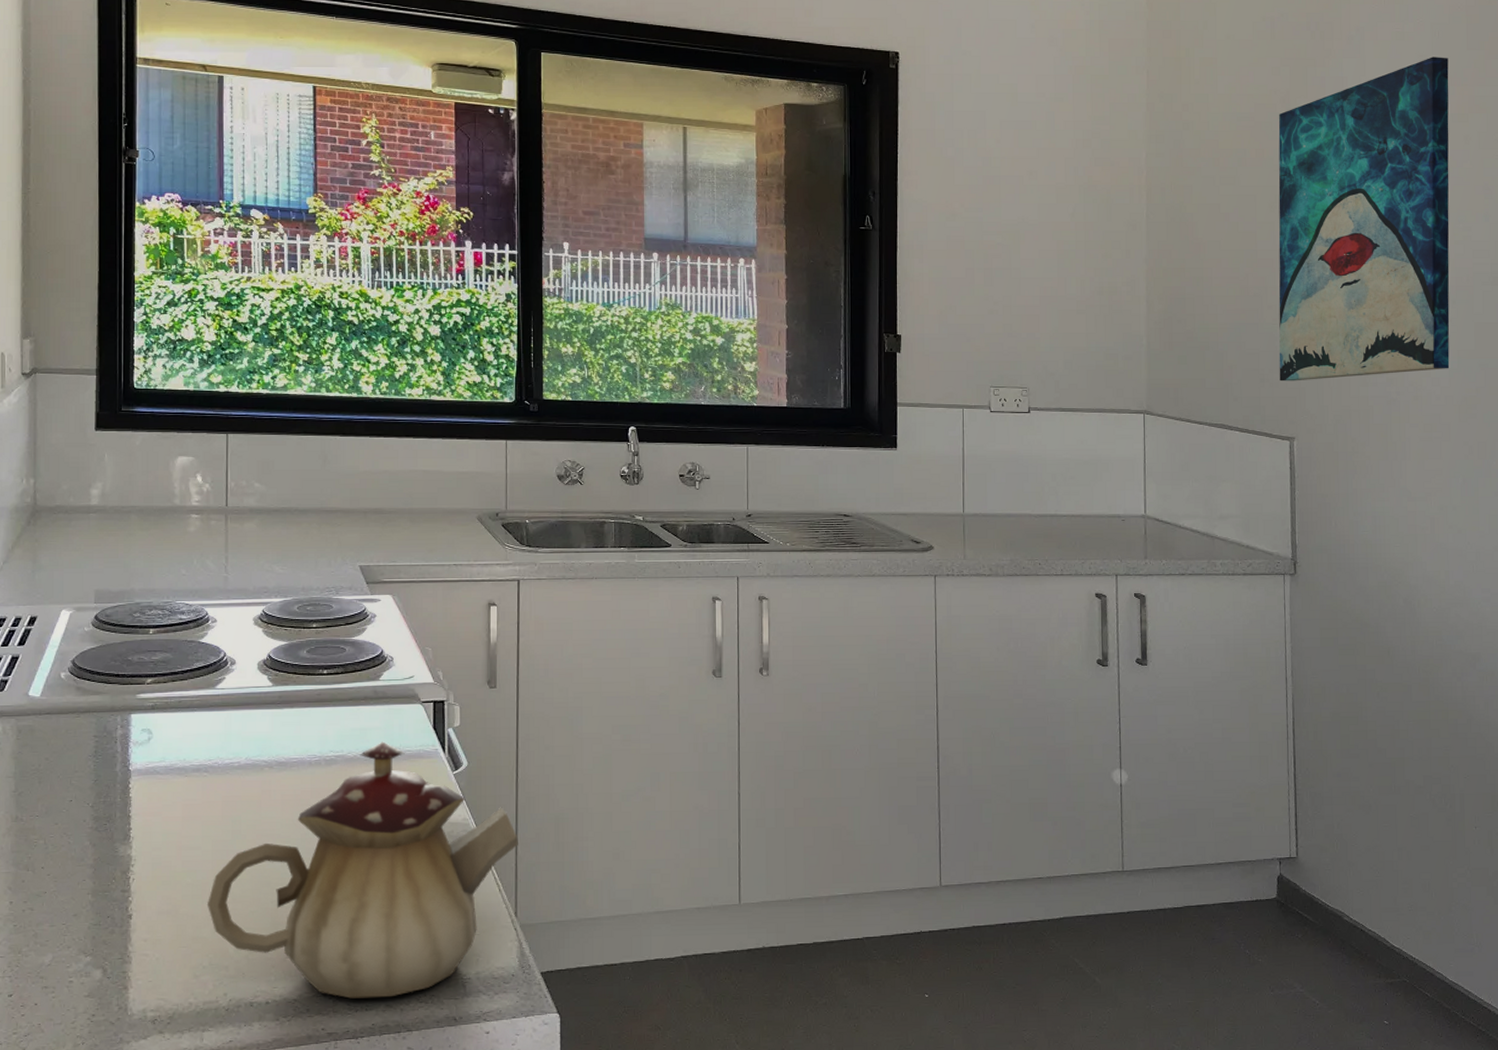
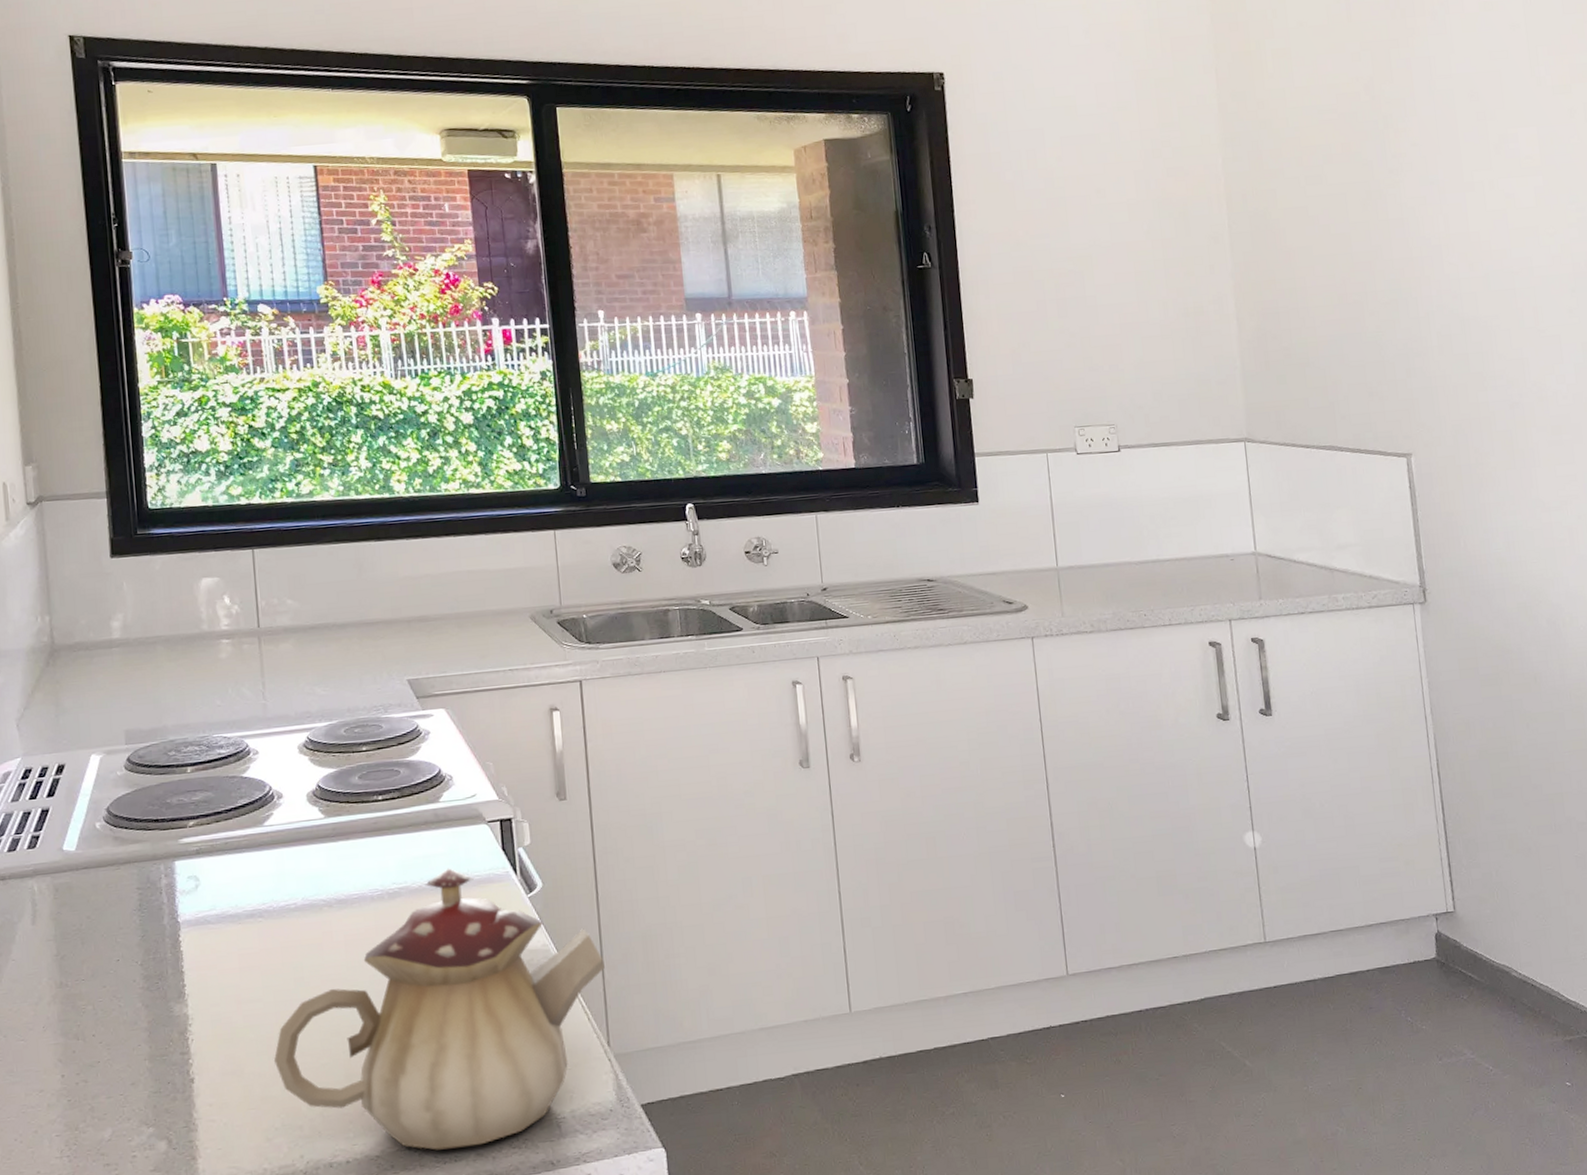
wall art: present [1278,57,1450,381] -> none [1363,25,1575,394]

